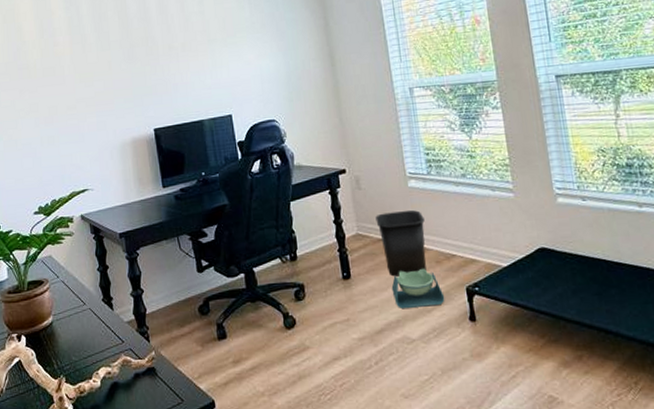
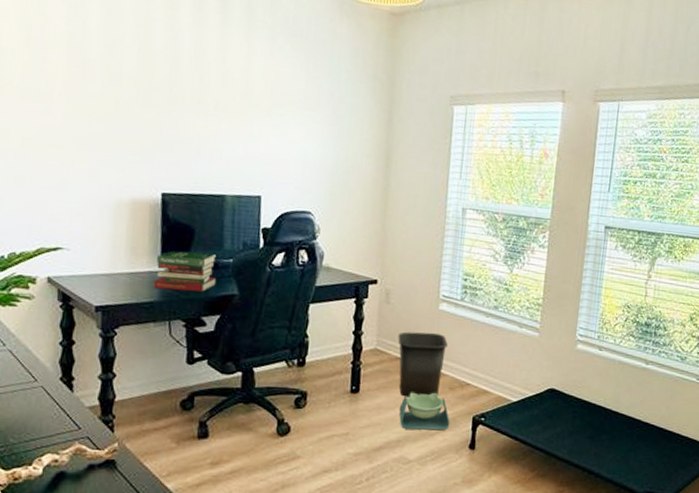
books: none [159,172,209,211] -> present [153,250,217,292]

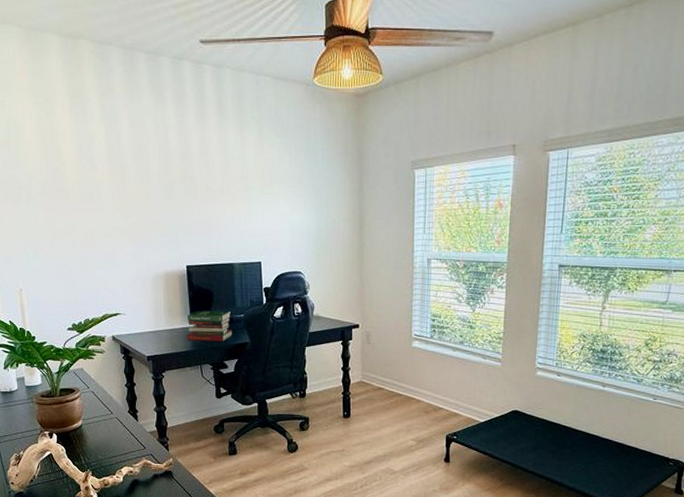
waste bin: present [397,331,448,397] -> none [379,366,421,420]
pet bowl: present [399,392,450,431] -> none [383,415,427,447]

